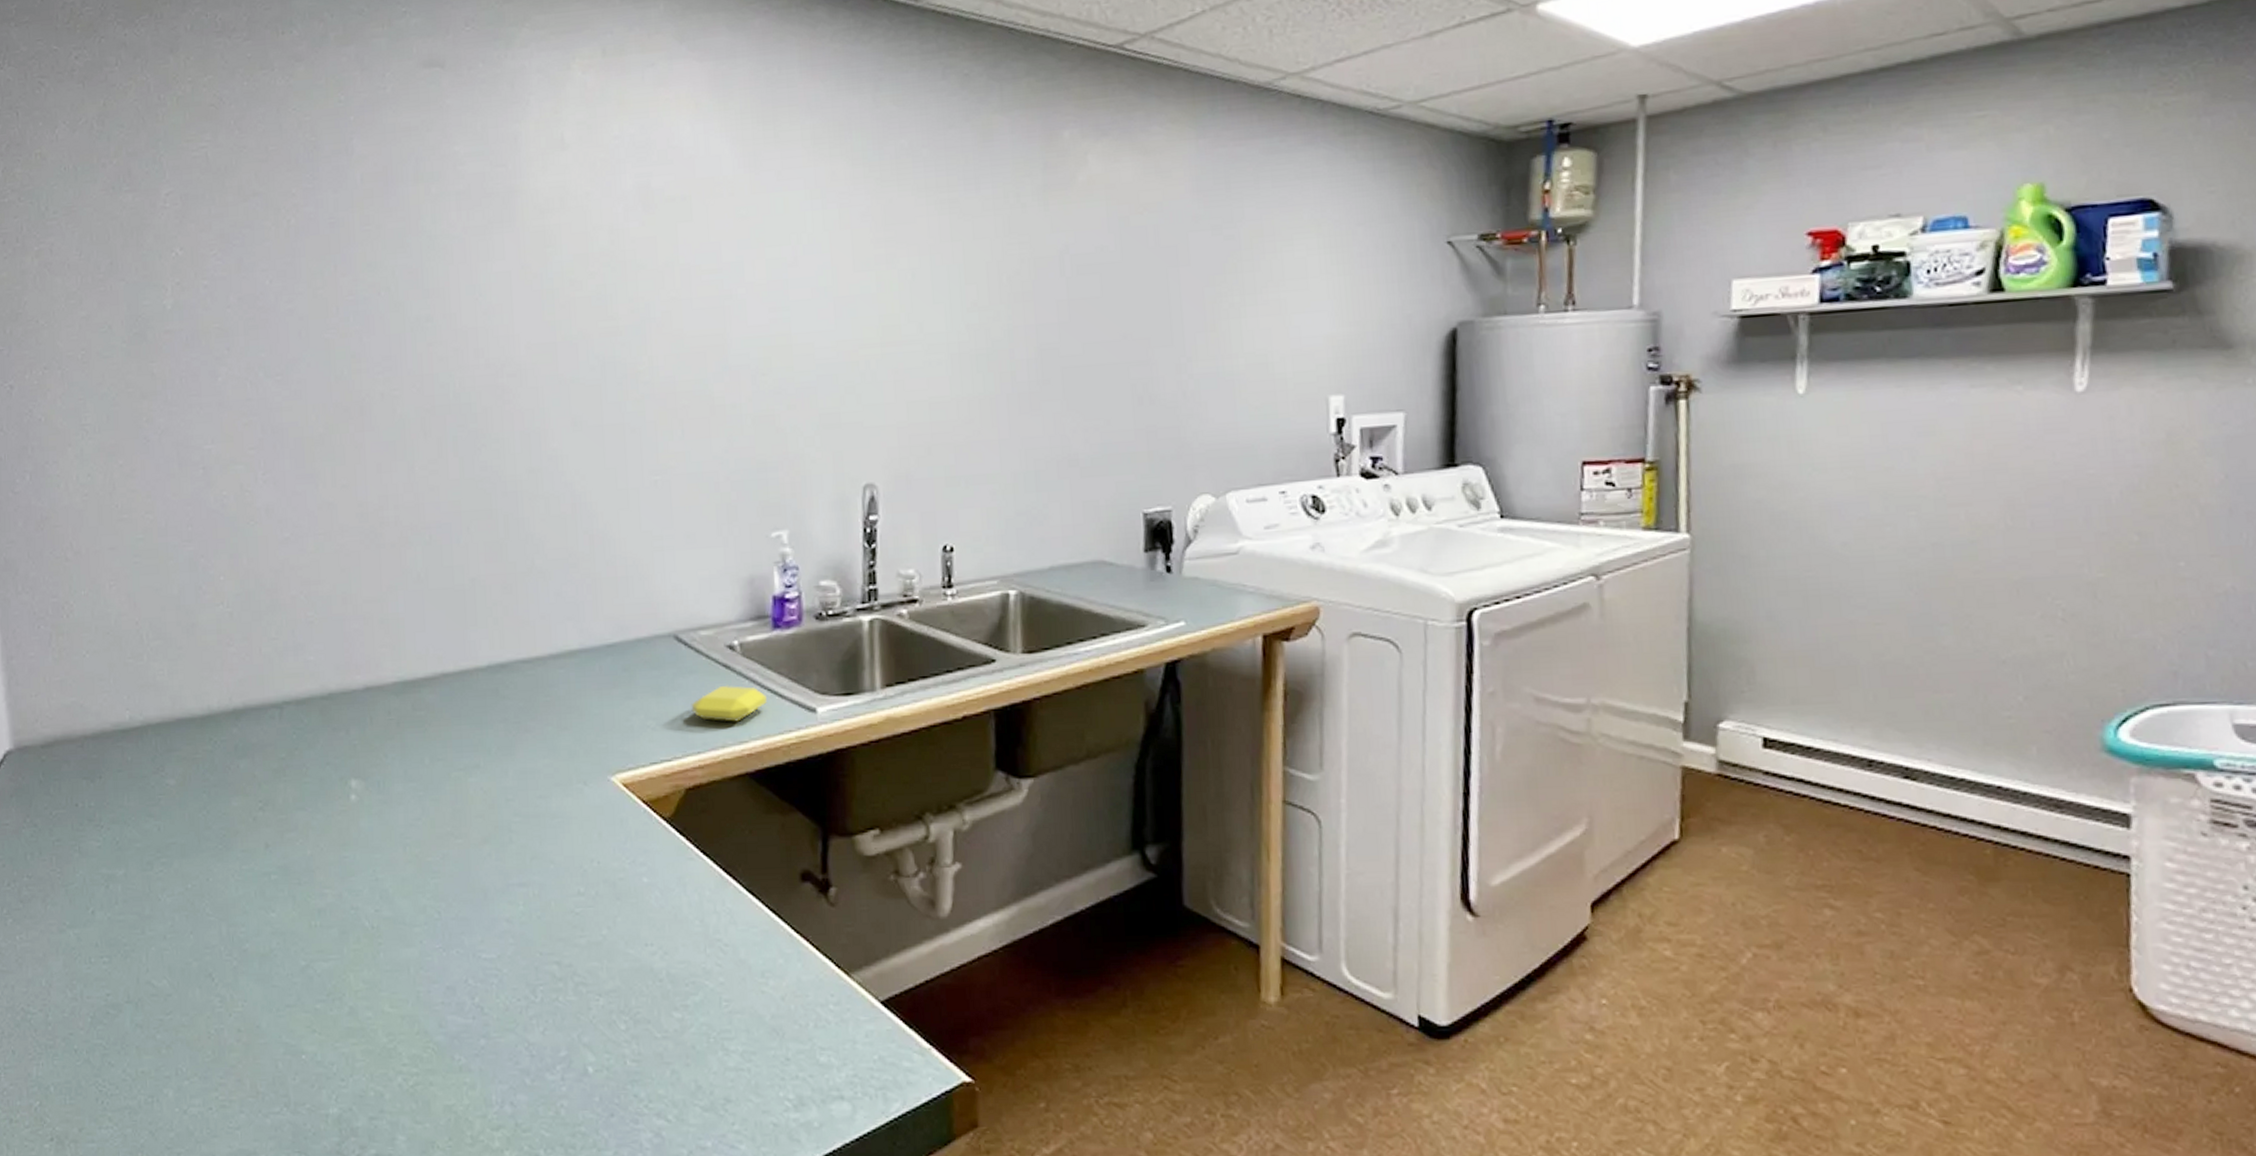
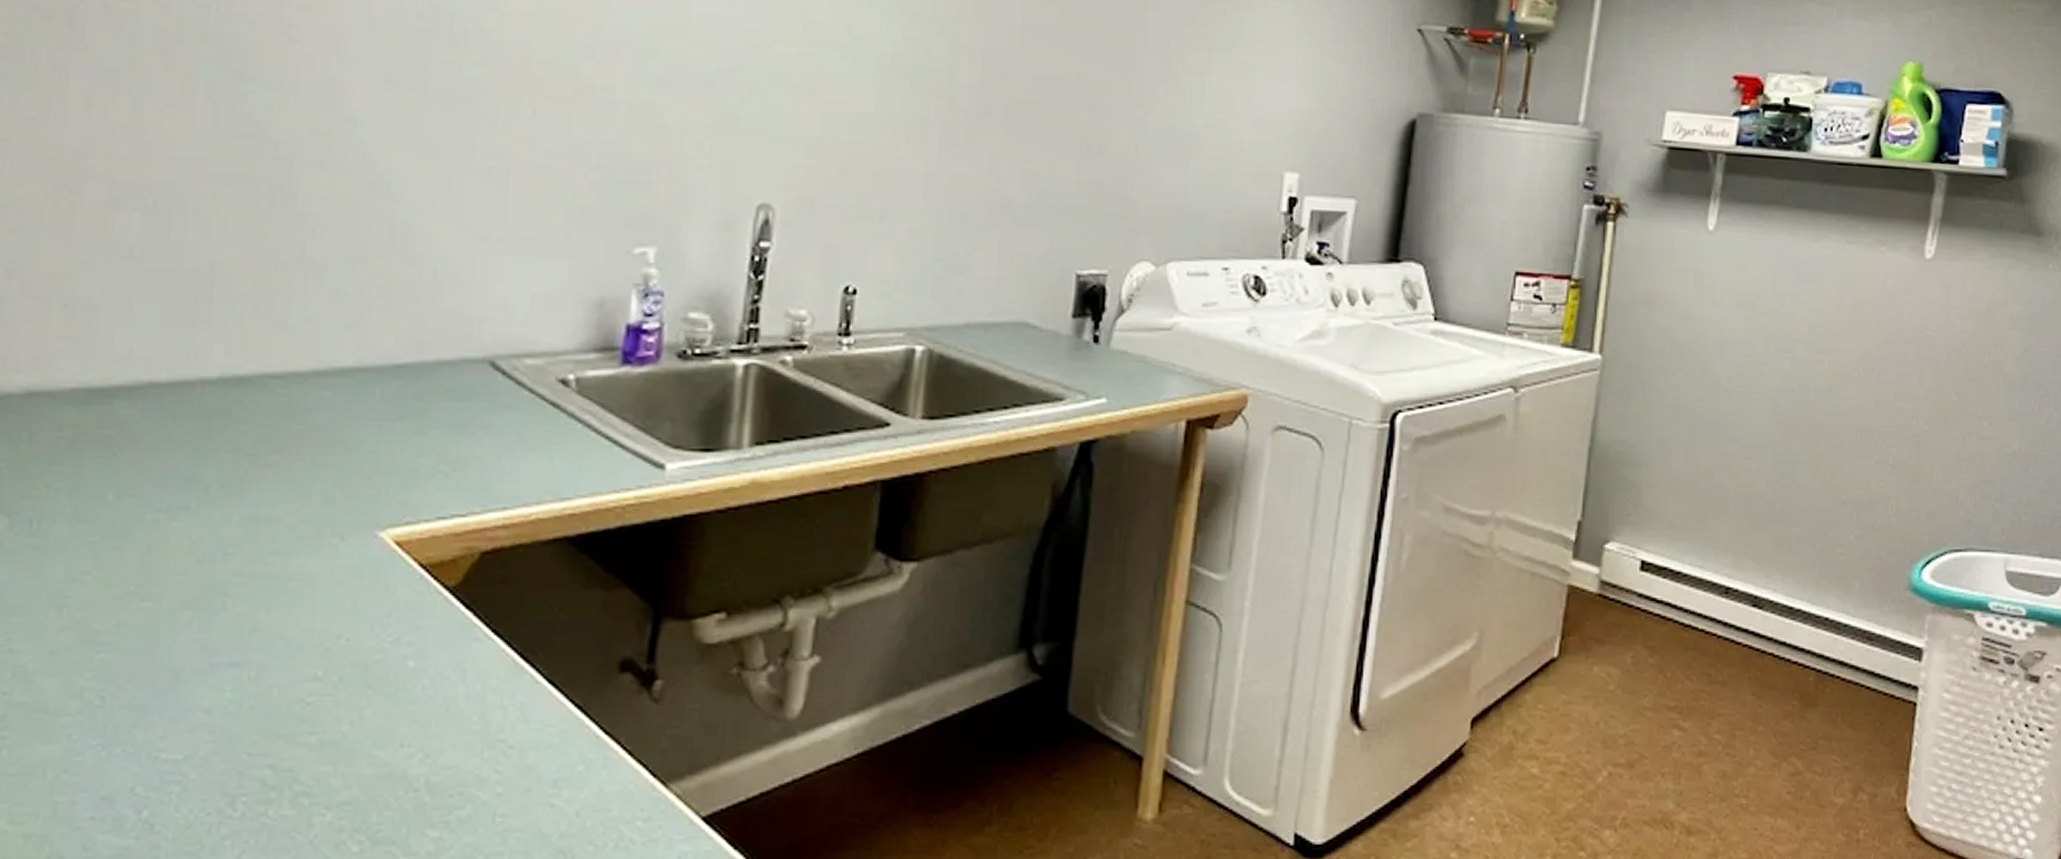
soap bar: present [691,685,767,722] -> none [501,427,603,474]

